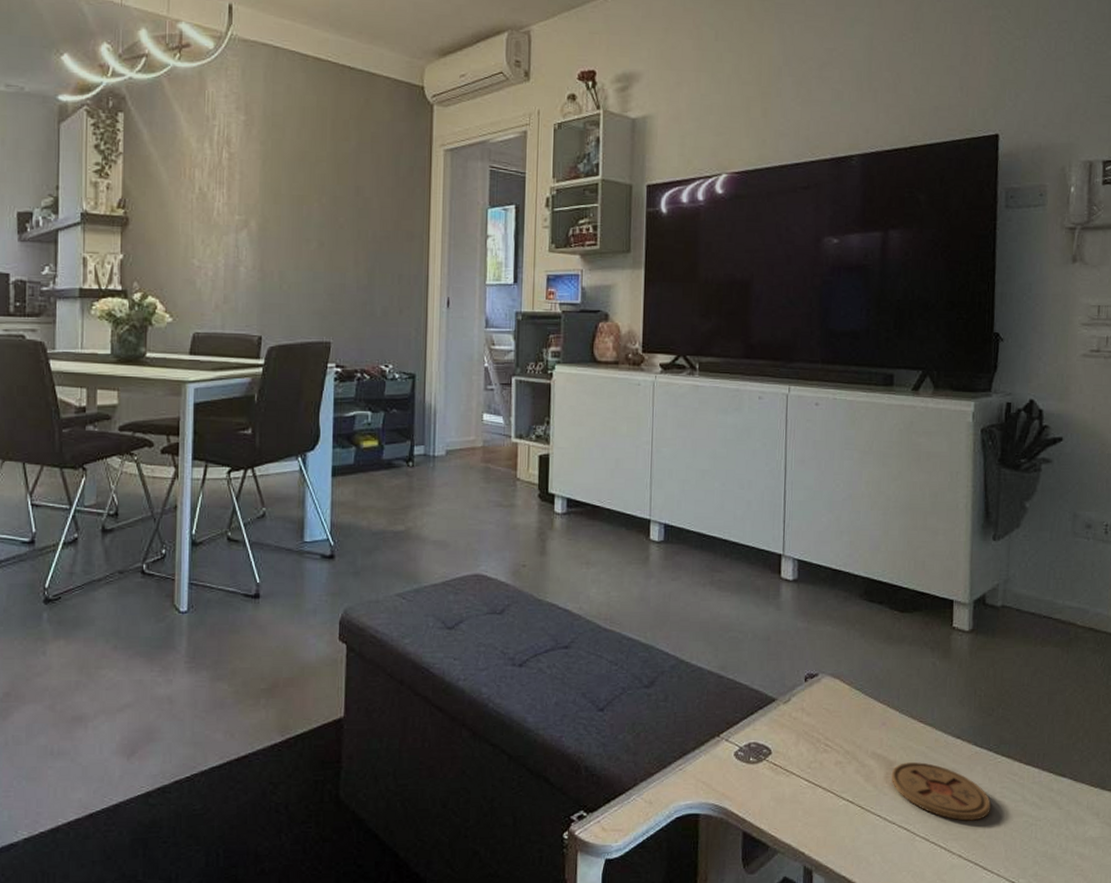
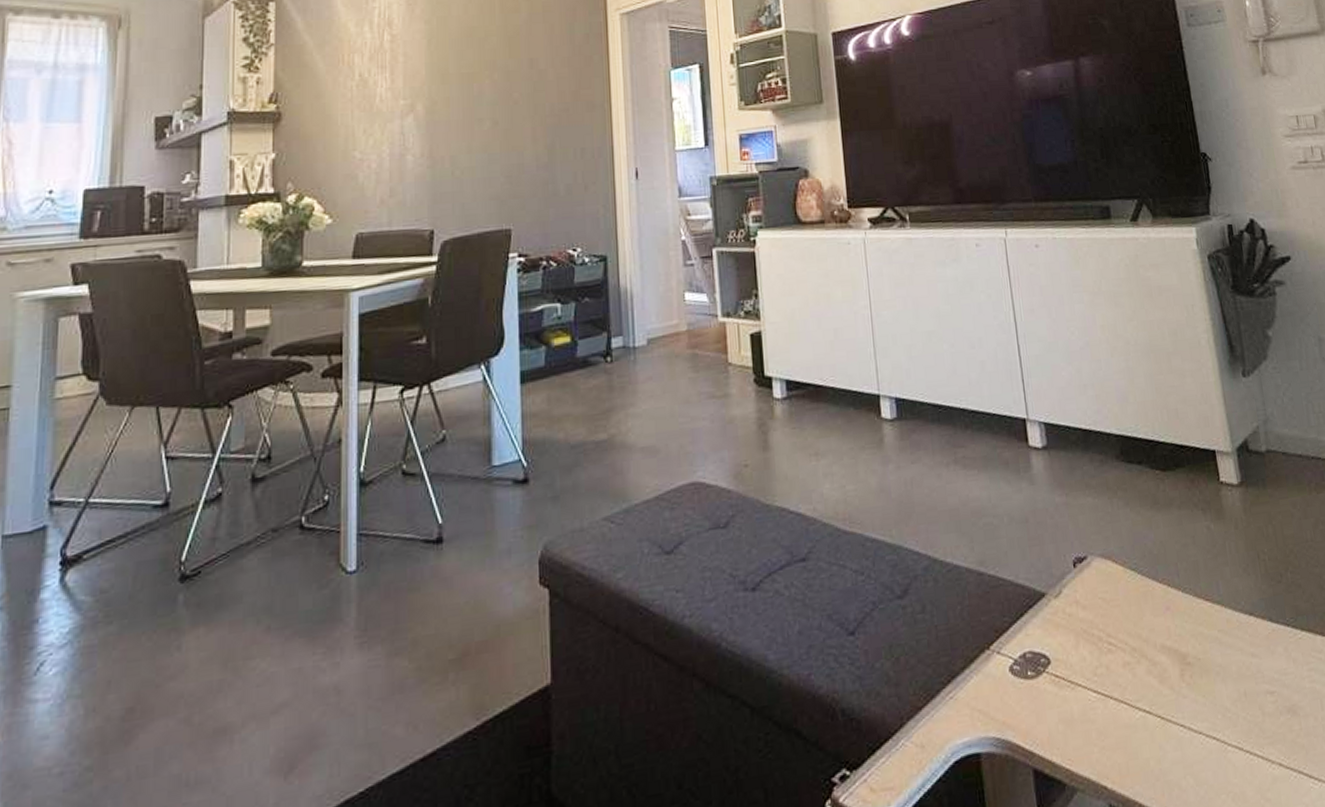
coaster: present [891,762,992,821] -> none [1186,650,1303,719]

